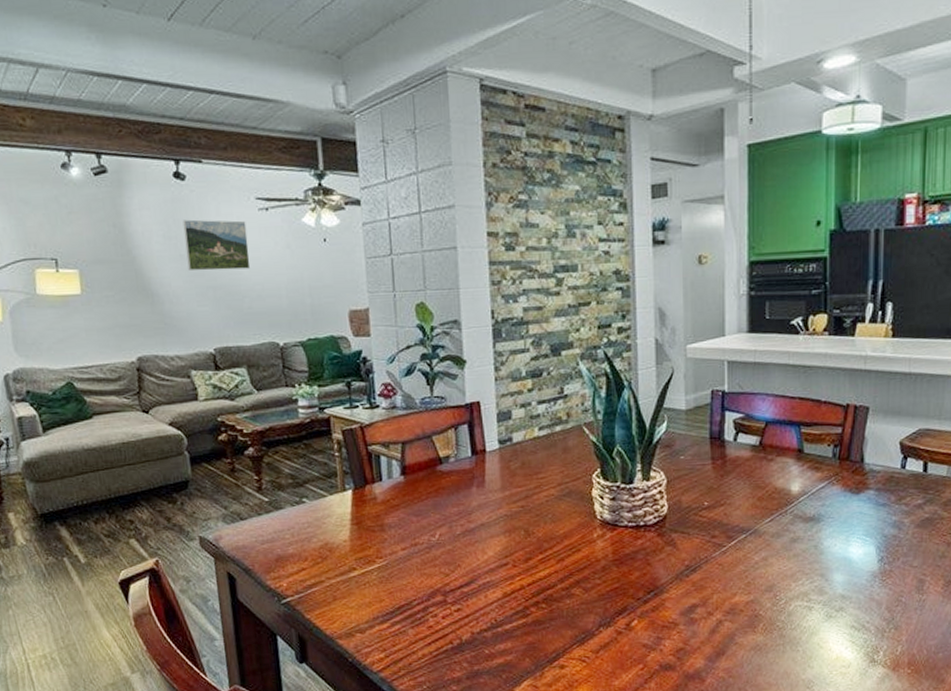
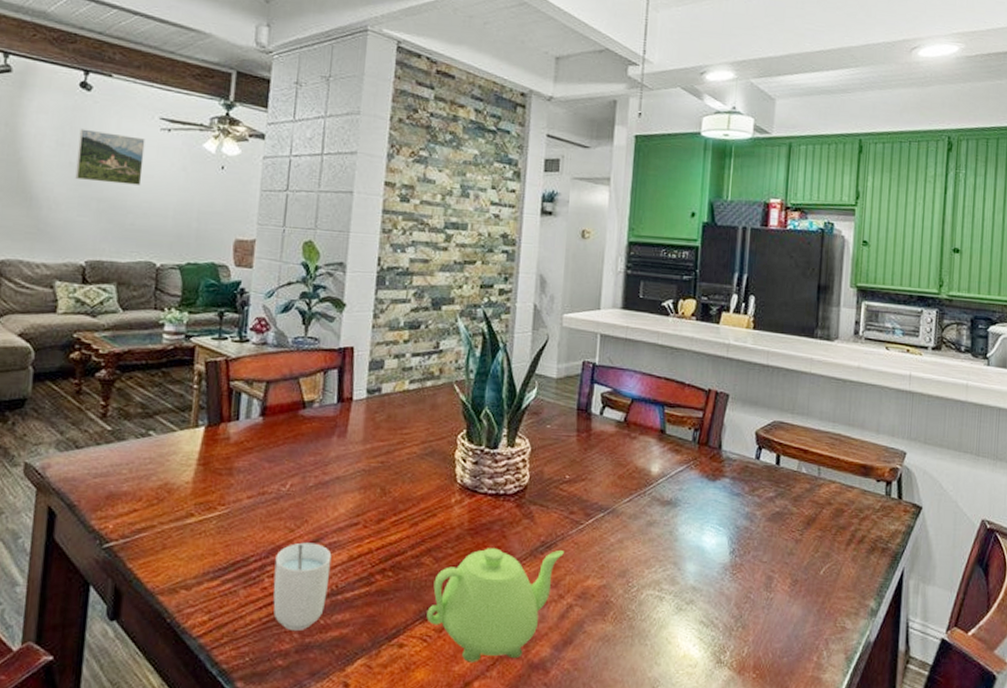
cup: none [436,584,488,661] -> present [273,542,332,632]
teapot: none [583,572,709,677] -> present [426,548,564,662]

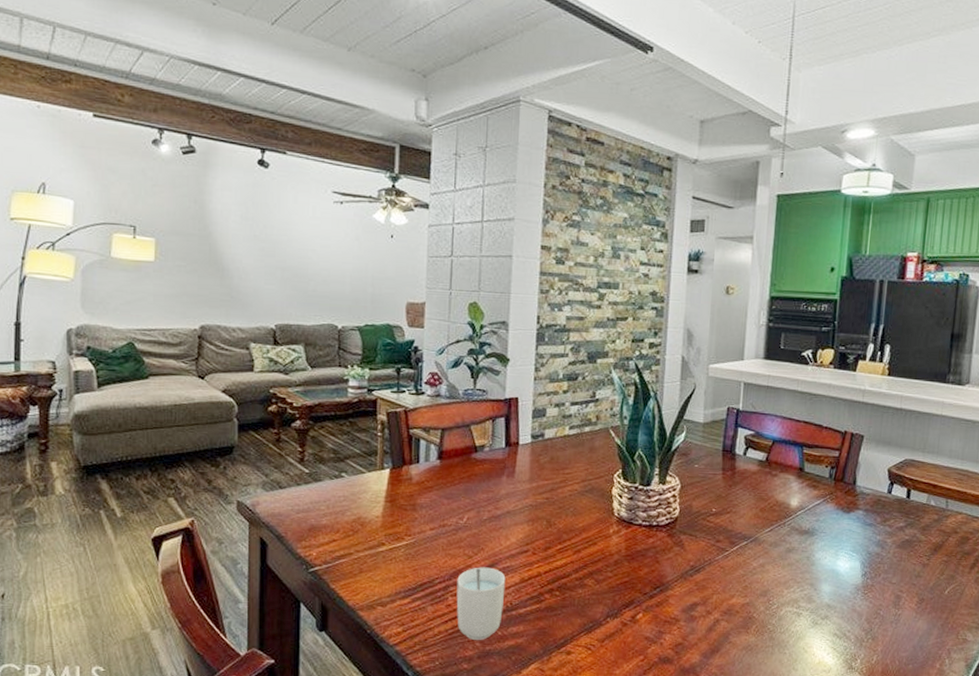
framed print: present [75,128,146,185] -> none [260,204,321,255]
teapot: present [426,548,564,662] -> none [590,571,711,667]

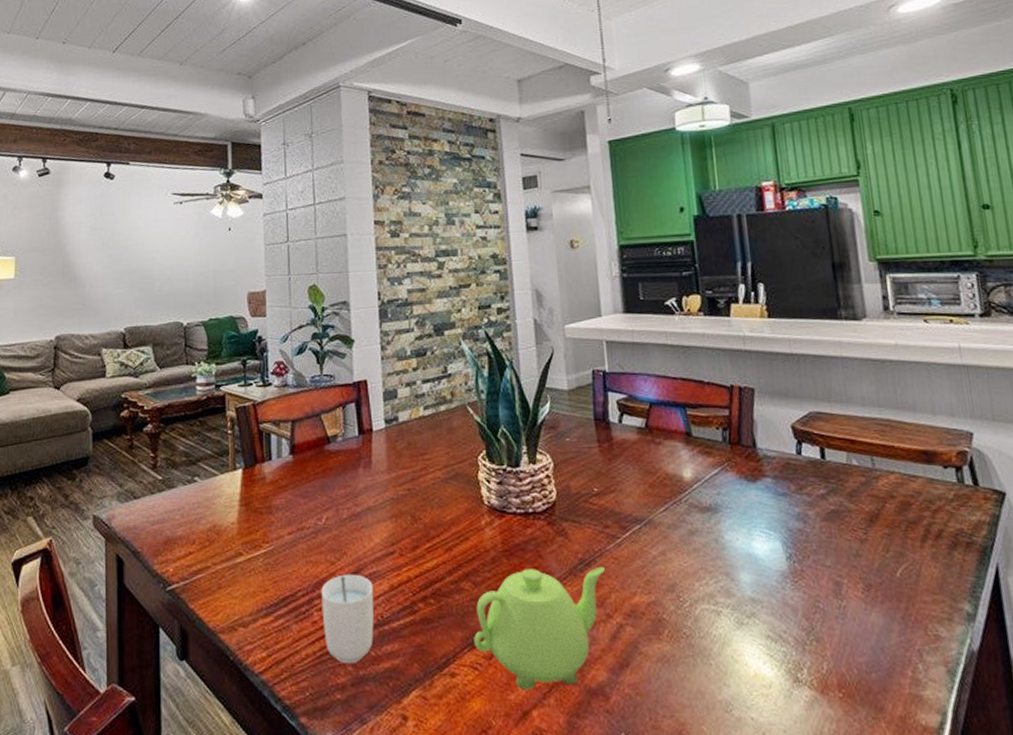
teapot: none [590,571,711,667] -> present [474,567,605,690]

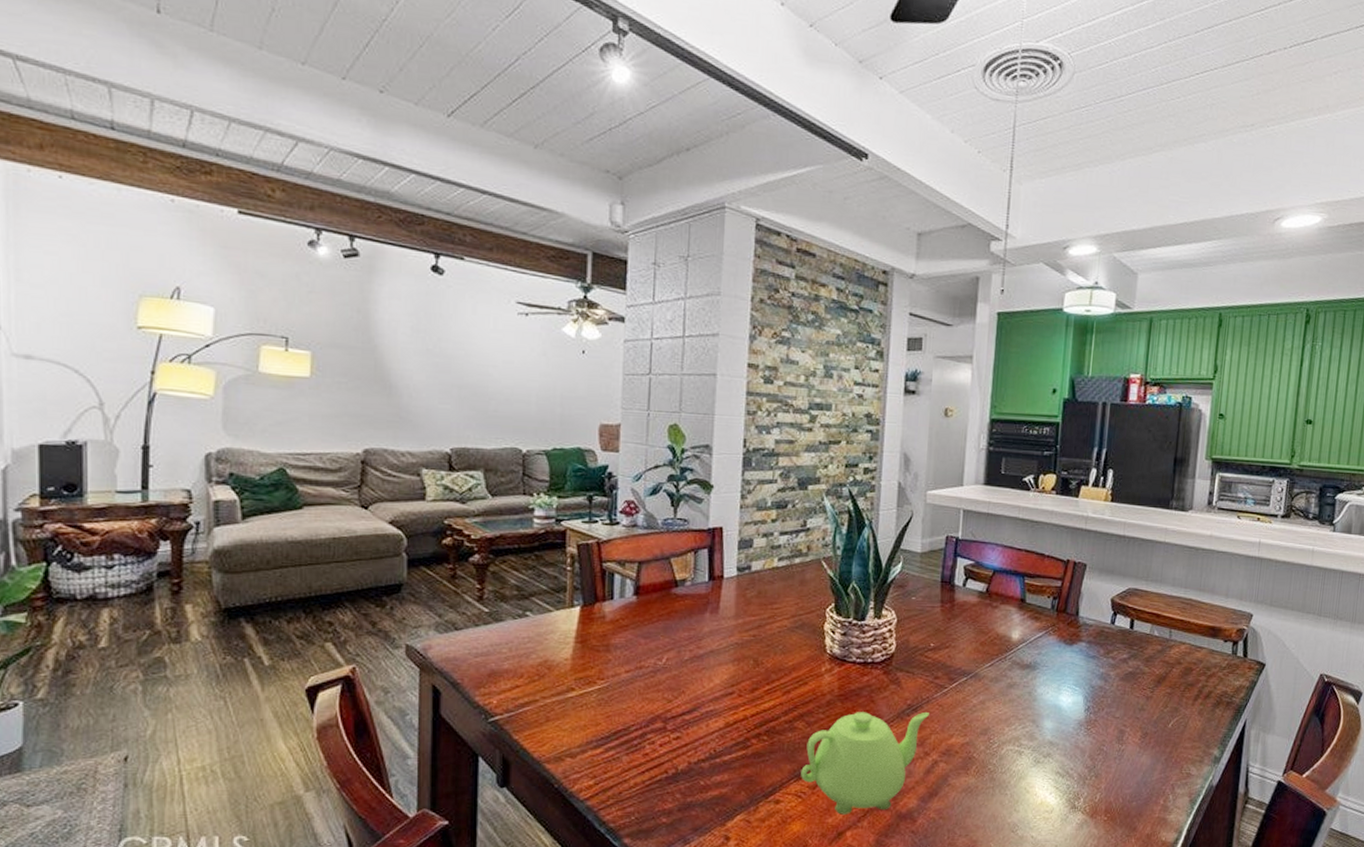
cup: present [321,574,375,664] -> none [654,711,709,792]

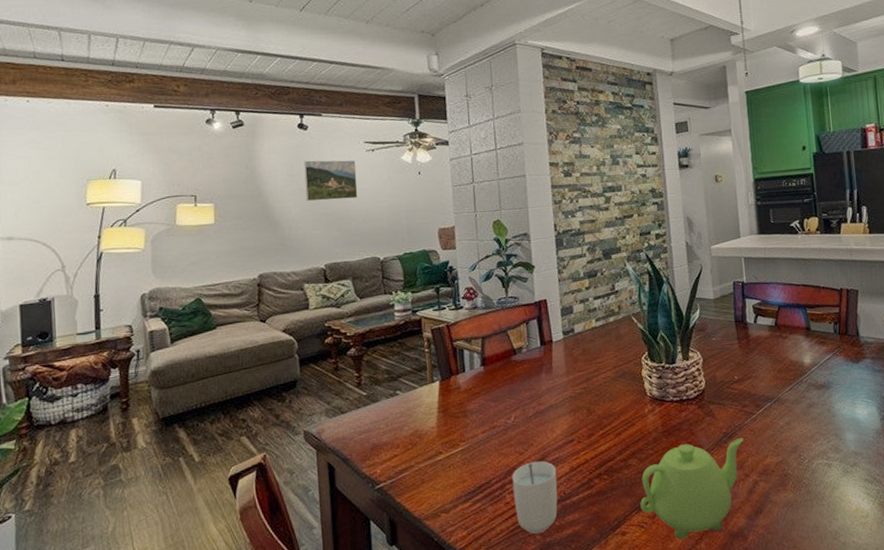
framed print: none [434,314,503,371] -> present [304,160,358,201]
cup: none [654,711,709,792] -> present [512,461,558,534]

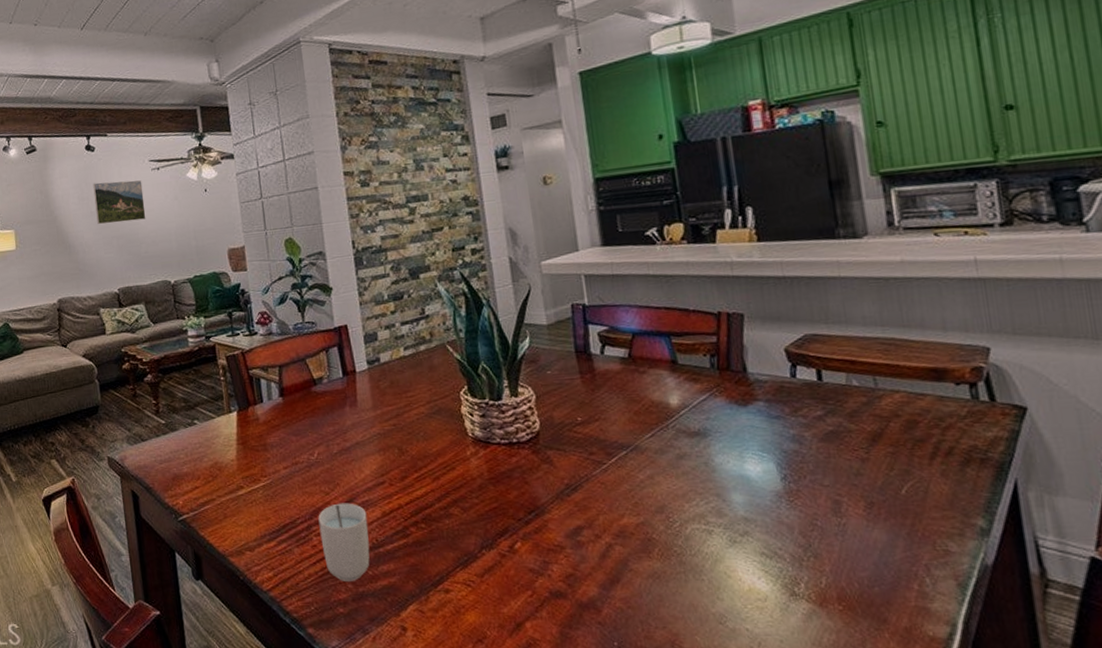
teapot: present [640,438,744,539] -> none [465,492,592,604]

